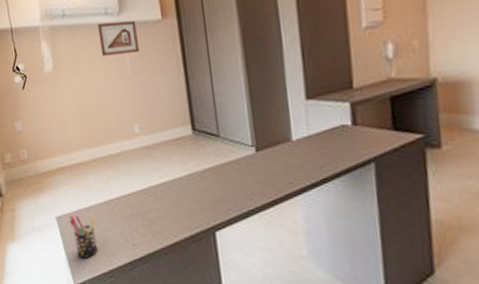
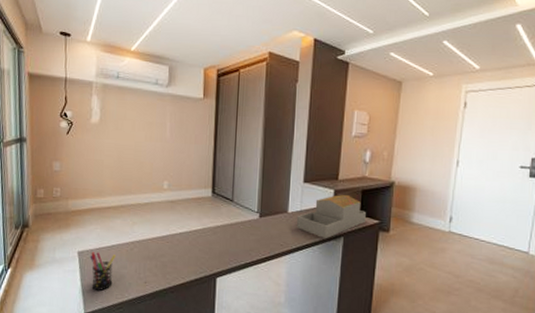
picture frame: present [98,20,139,57] -> none [146,90,181,122]
architectural model: none [304,107,403,169] -> present [296,195,366,239]

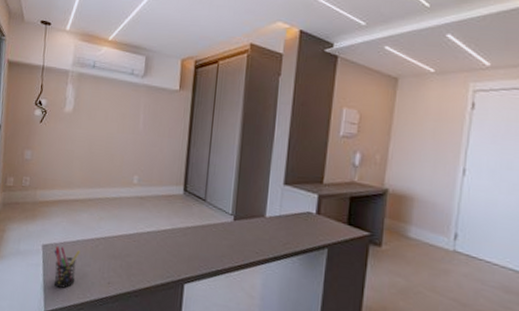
architectural model: present [296,195,366,239] -> none [274,200,354,250]

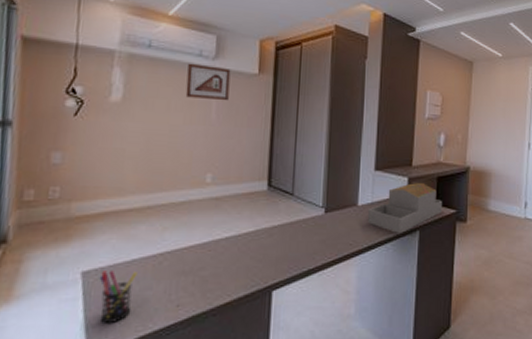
picture frame: none [119,80,156,114] -> present [185,63,231,101]
architectural model: none [274,200,354,250] -> present [367,183,442,235]

